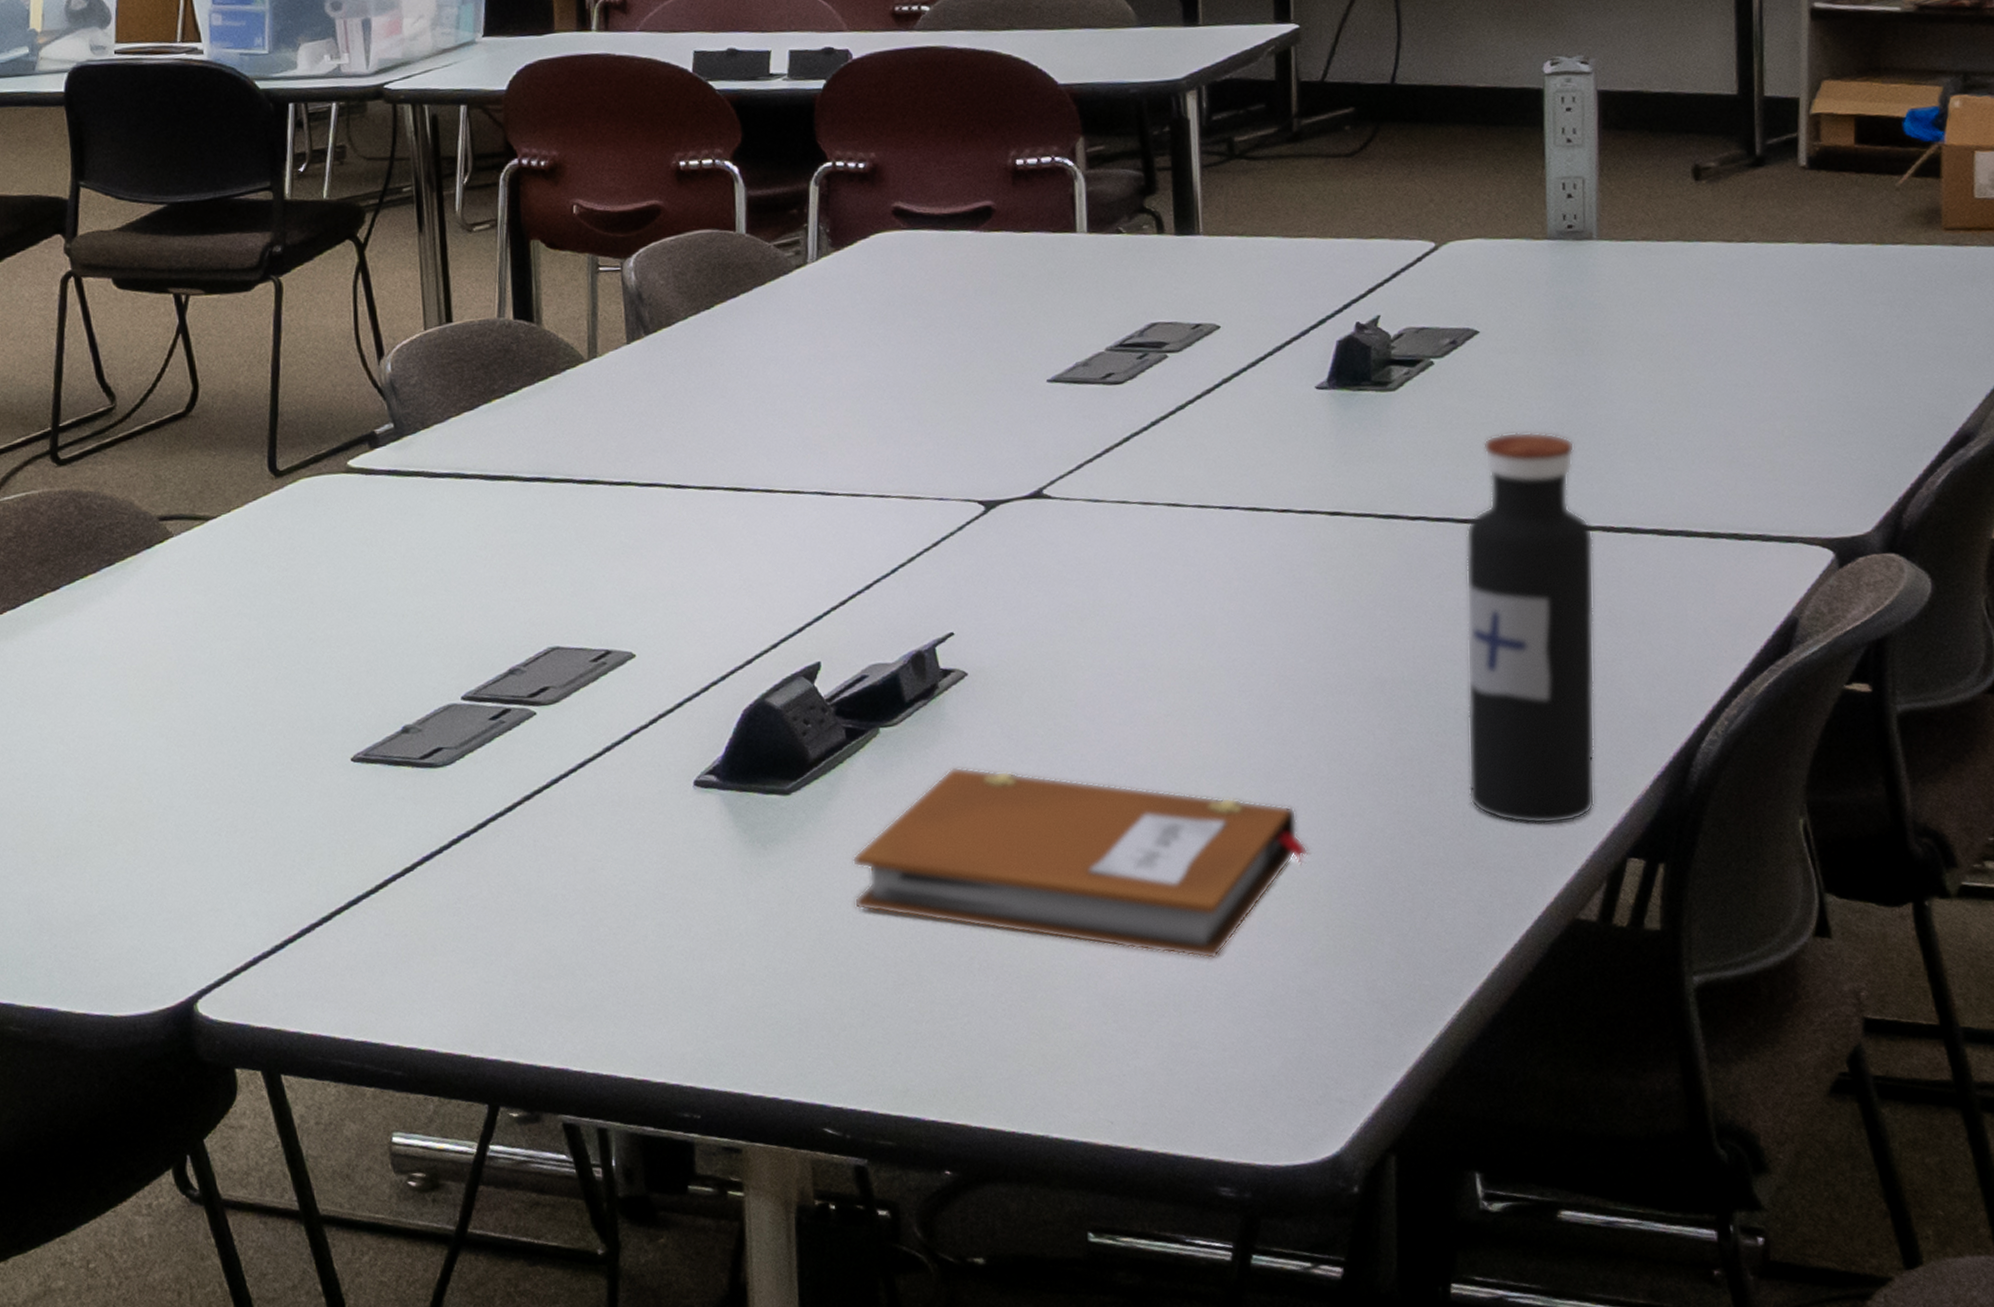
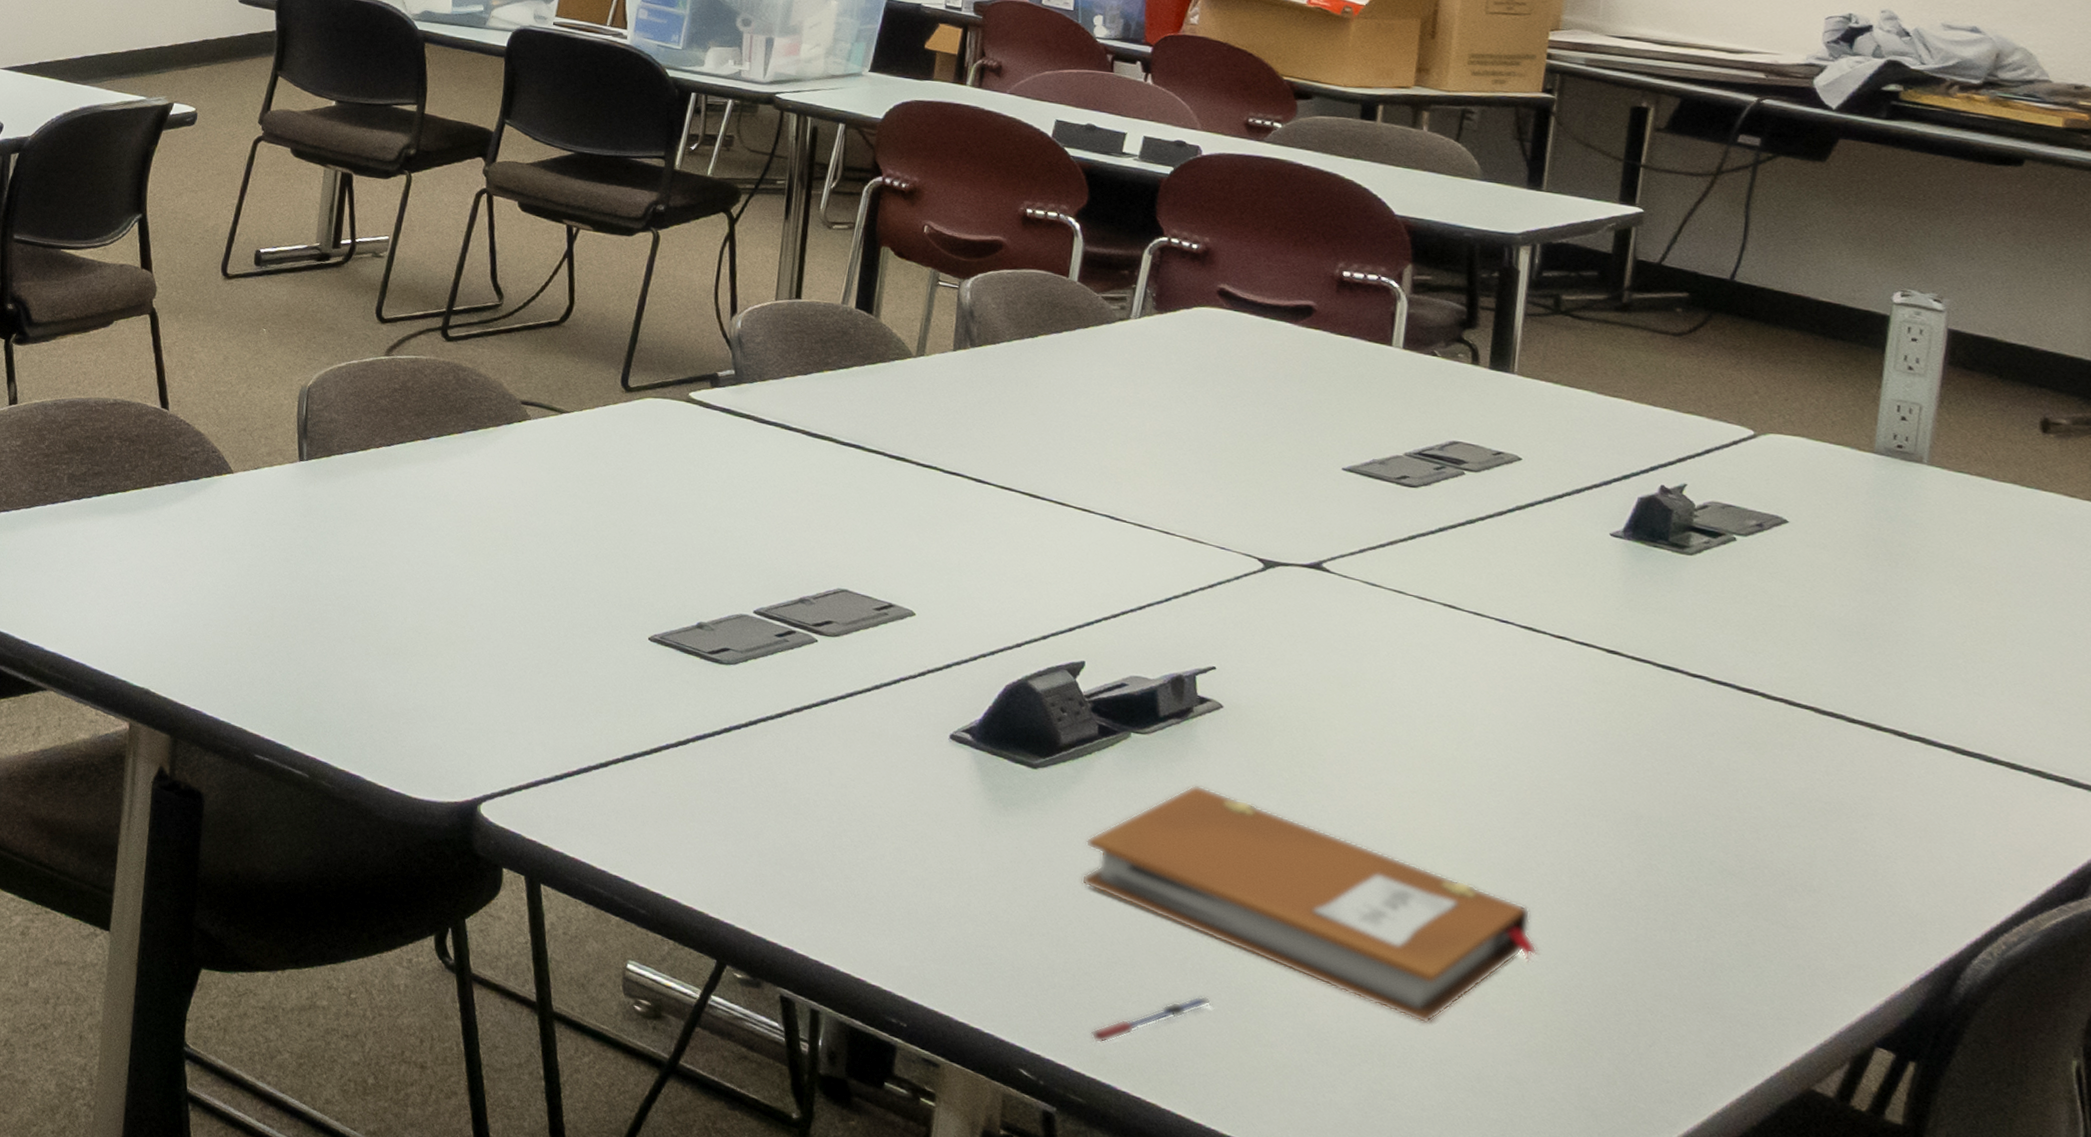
pen: none [889,993,1006,1077] -> present [1090,995,1213,1044]
water bottle: present [1466,431,1595,825] -> none [1713,619,1883,997]

